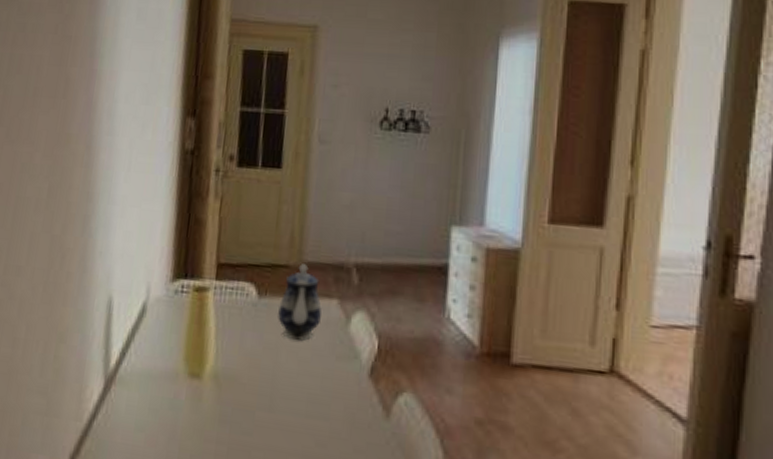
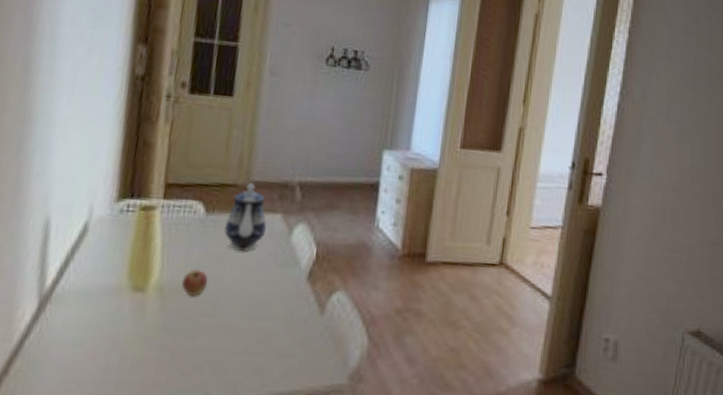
fruit: none [237,357,263,387] -> present [182,269,208,296]

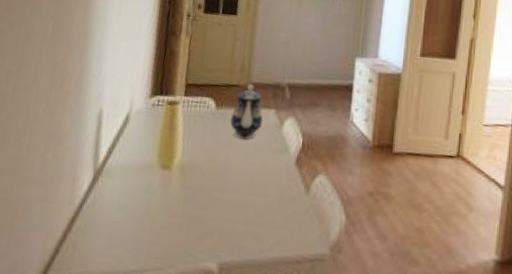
fruit: present [182,269,208,296] -> none [198,153,218,175]

